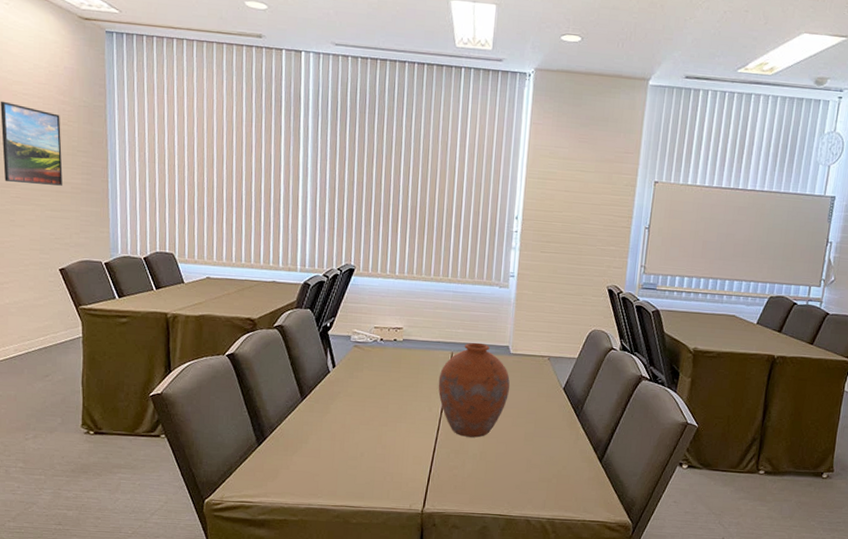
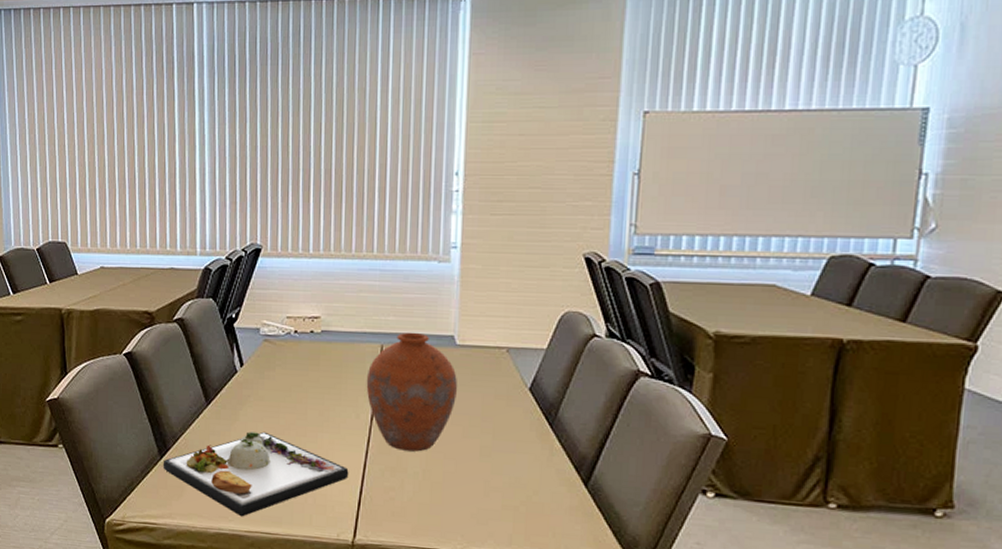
dinner plate: none [260,422,421,494] -> present [162,431,349,517]

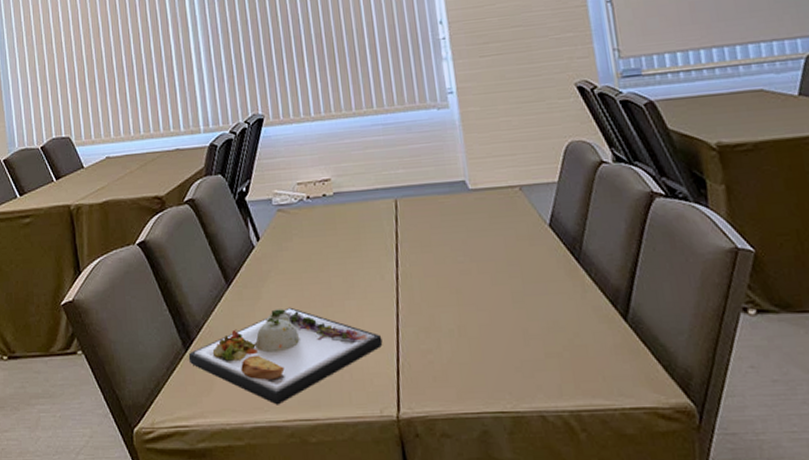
vase: present [366,332,458,452] -> none [385,182,479,308]

